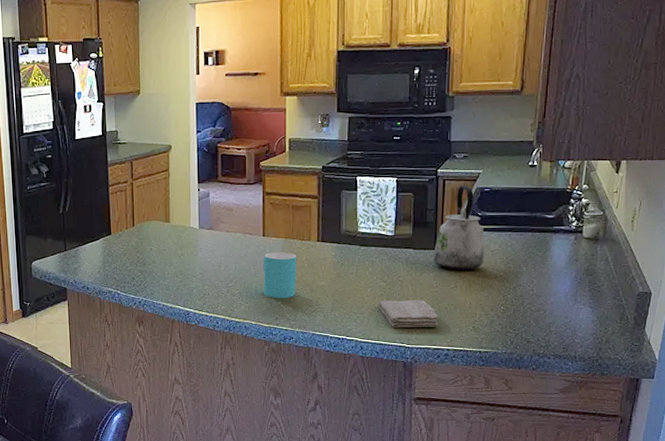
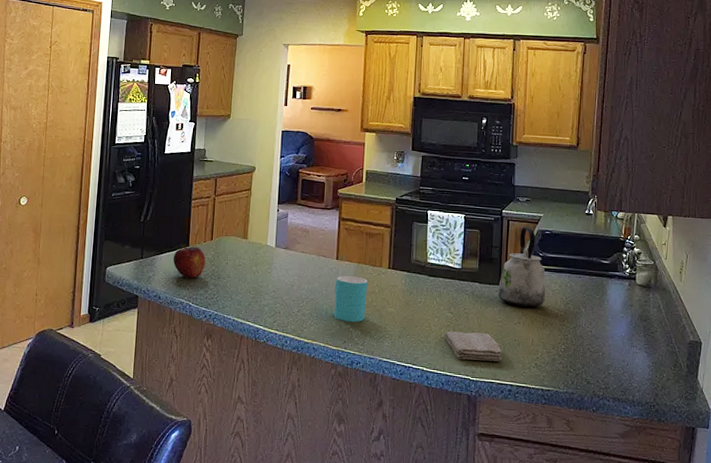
fruit: none [96,234,130,267] -> present [173,246,206,279]

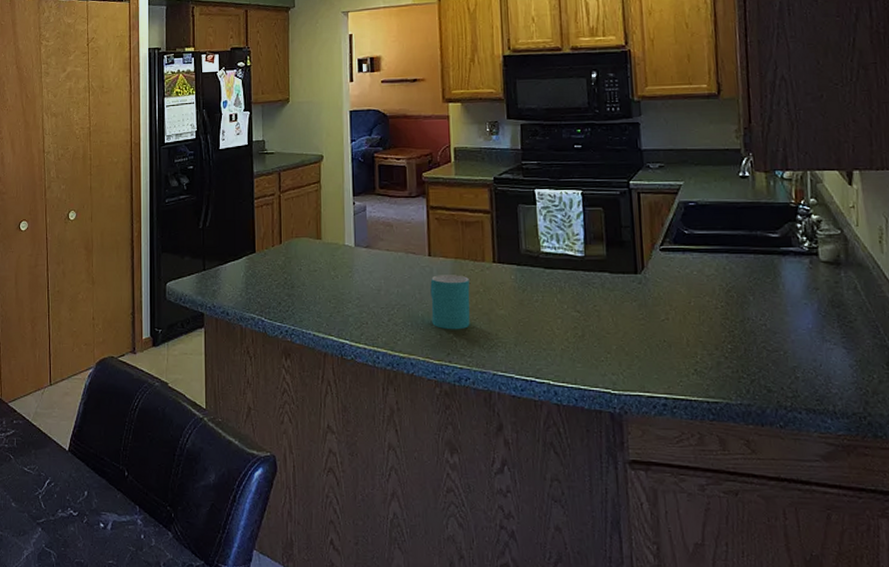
fruit: present [173,246,206,279] -> none [238,252,276,289]
washcloth: present [443,331,503,361] -> none [570,334,651,370]
kettle: present [497,226,546,308] -> none [634,198,698,299]

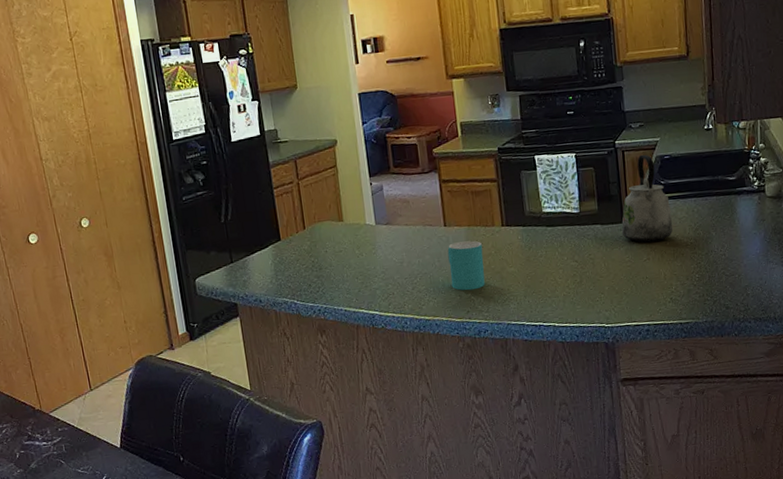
kettle: none [634,198,698,299] -> present [621,154,673,243]

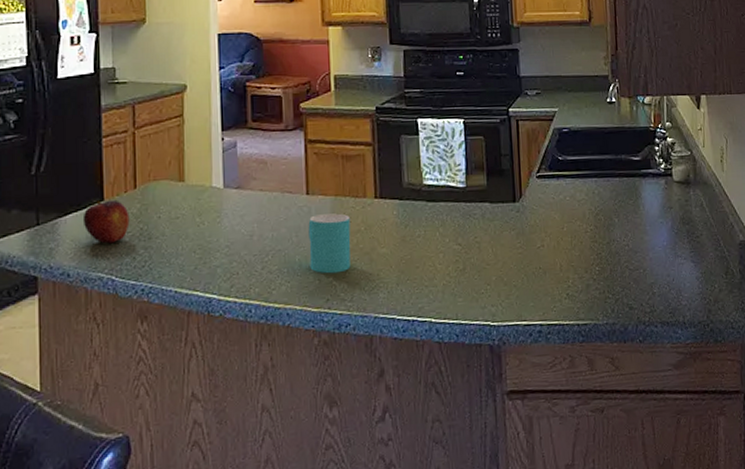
fruit: none [265,239,303,275] -> present [82,199,130,244]
kettle: present [621,154,673,243] -> none [512,125,570,227]

